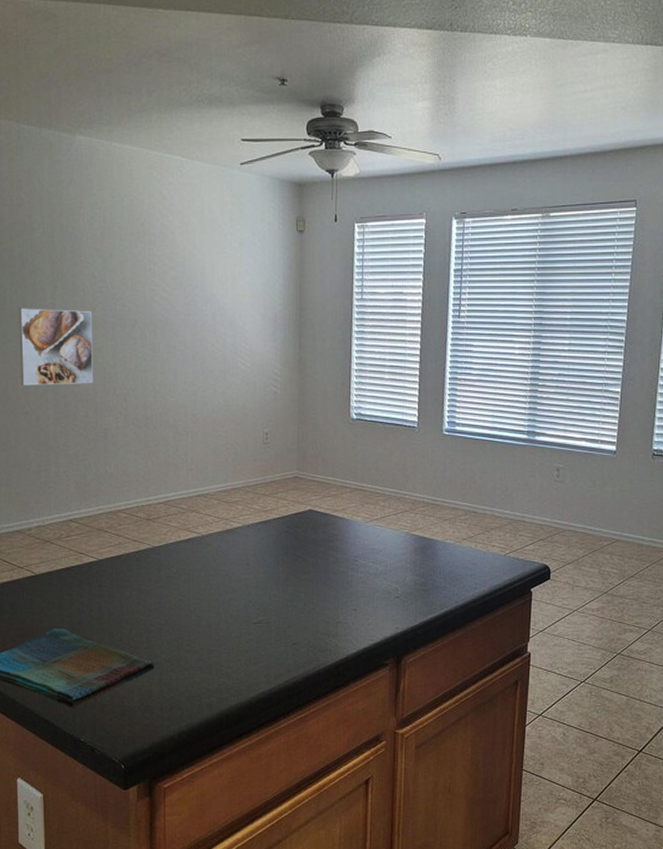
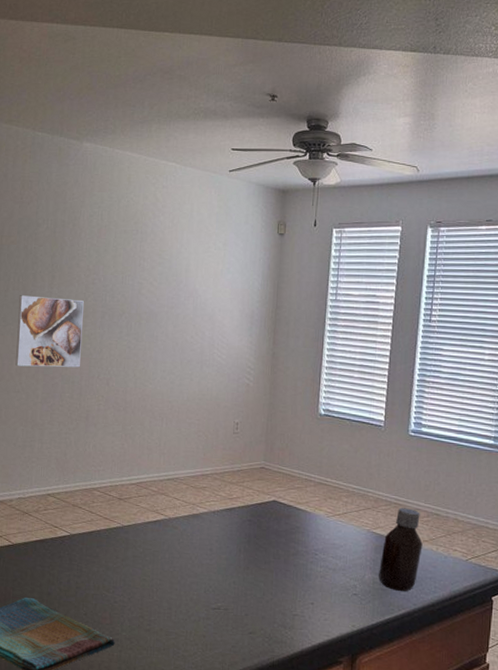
bottle: none [419,508,462,590] -> present [378,508,423,591]

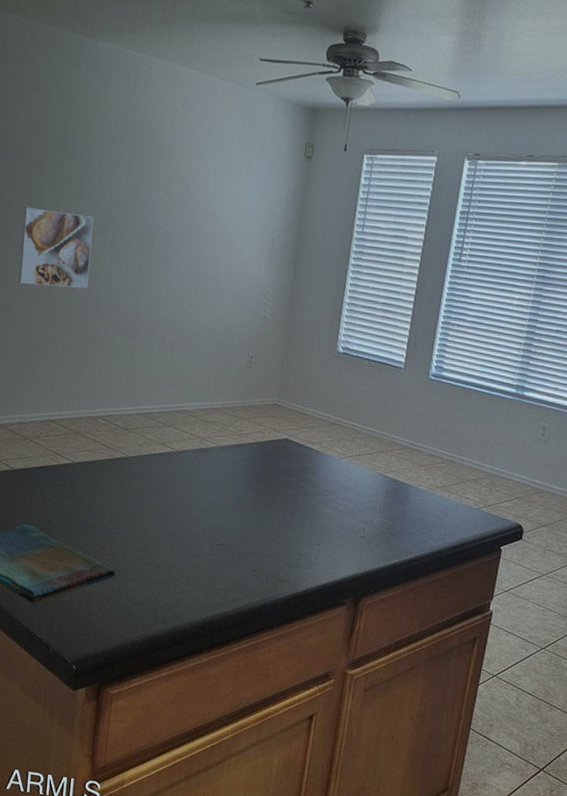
bottle: present [378,508,423,591] -> none [387,452,435,537]

